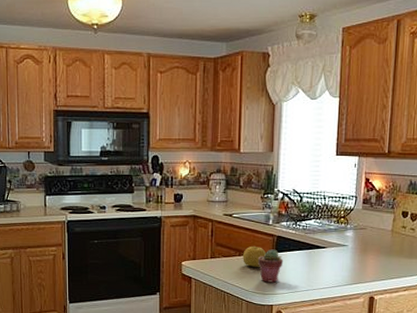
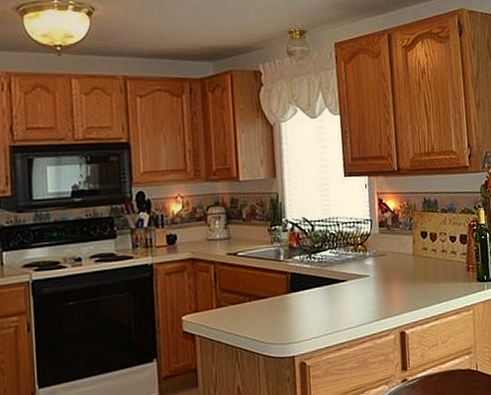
fruit: present [243,245,266,268] -> none [254,287,280,314]
potted succulent: present [257,249,284,283] -> none [271,289,301,330]

